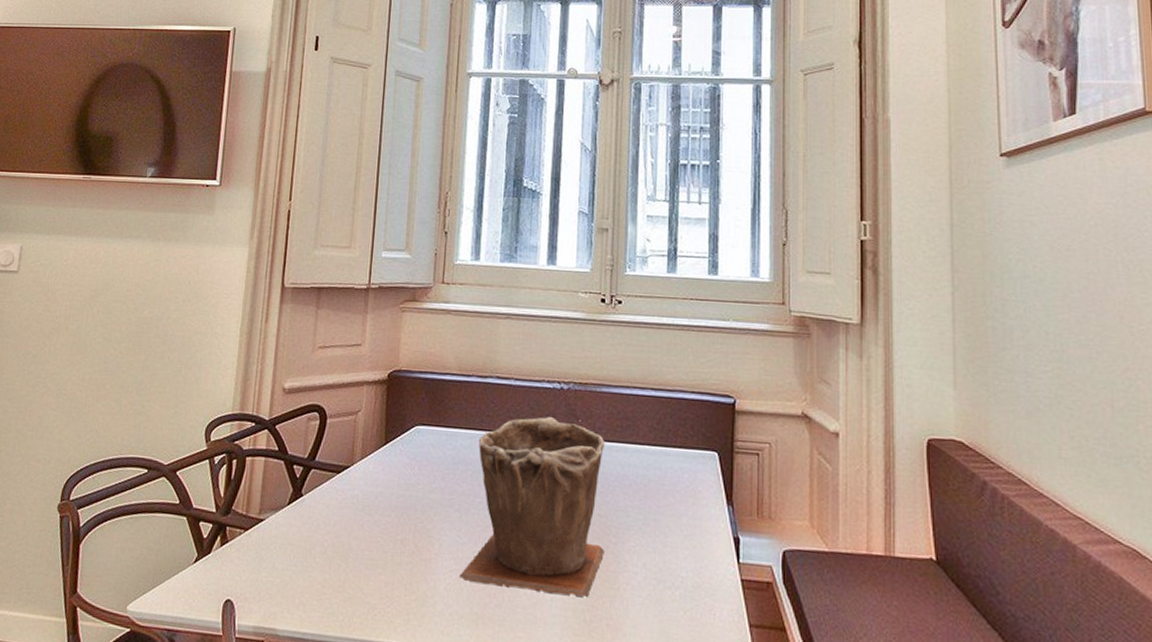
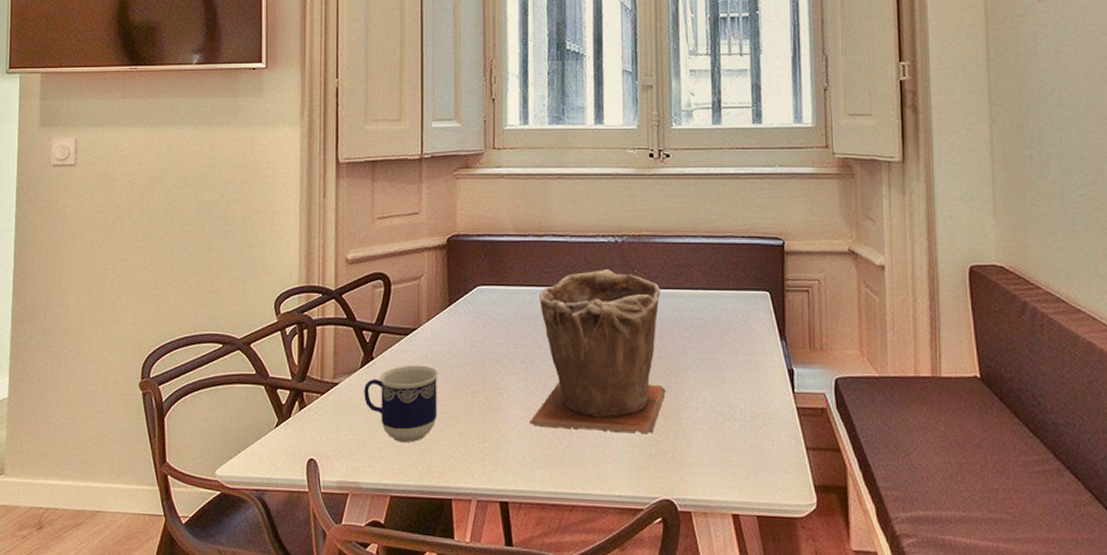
cup: none [289,505,369,590] -> present [364,365,438,443]

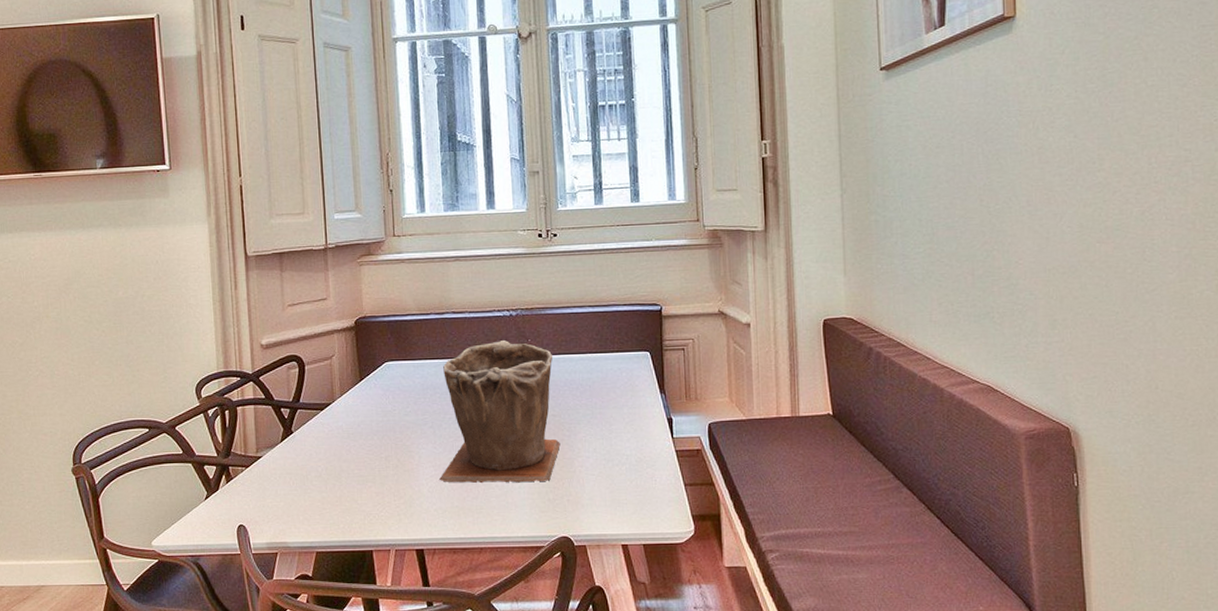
cup: present [364,365,438,443] -> none [286,435,355,505]

